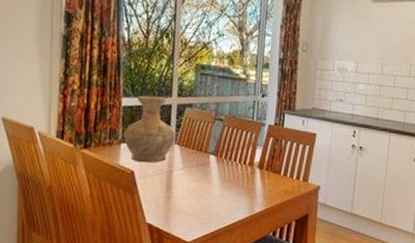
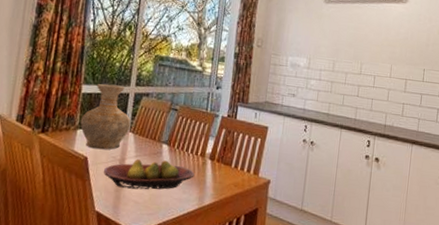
fruit bowl: none [151,170,244,201] -> present [103,158,195,190]

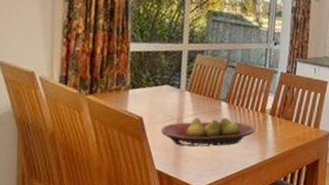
vase: present [80,84,131,150] -> none [131,41,186,110]

